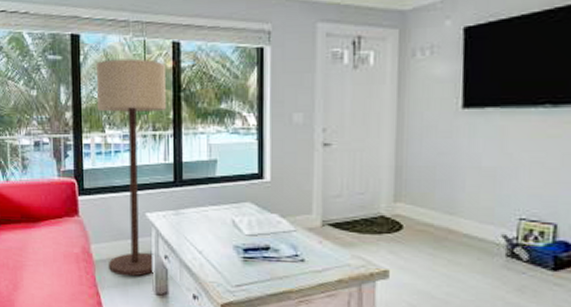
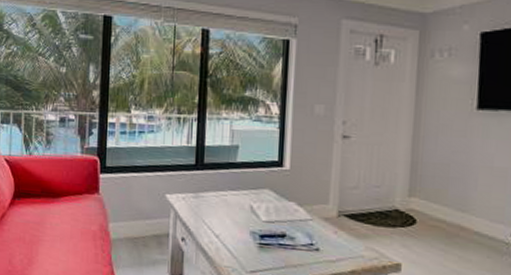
floor lamp: present [96,58,167,277] -> none [124,42,194,257]

